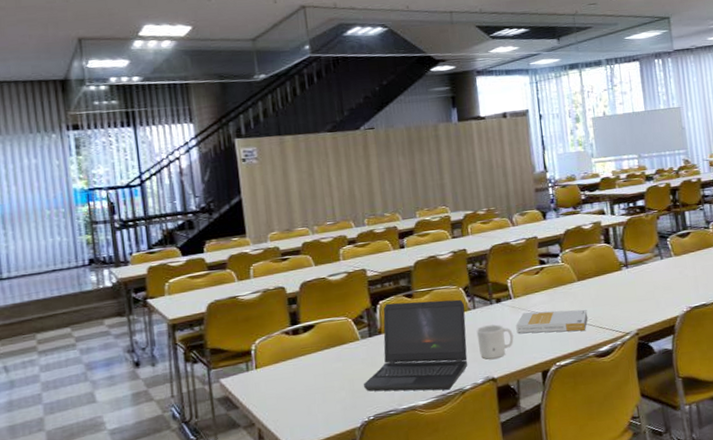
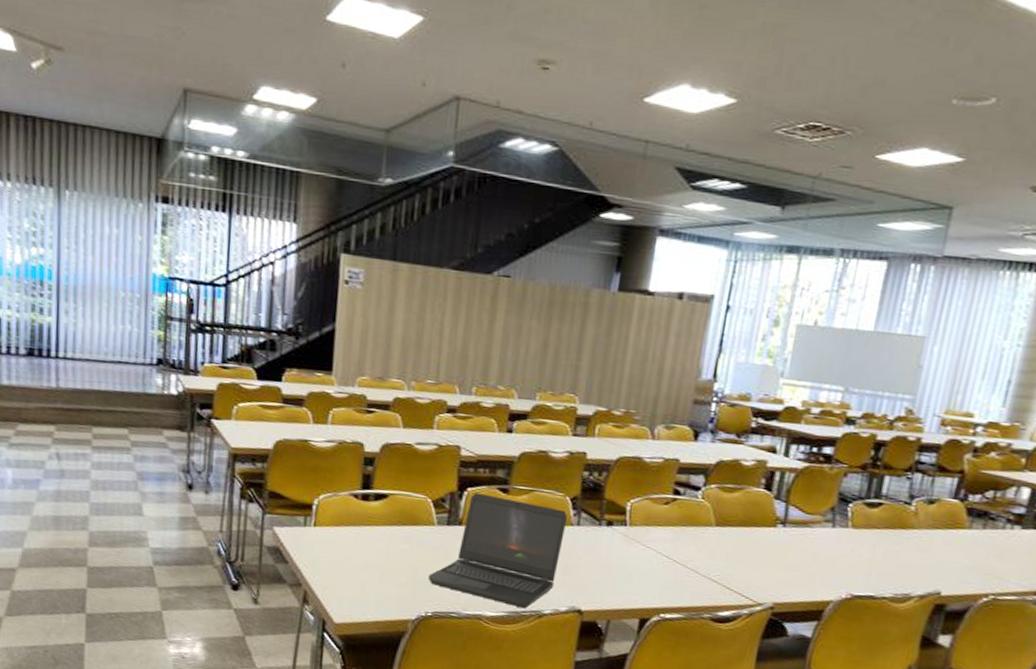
mug: present [476,324,514,359] -> none [571,548,617,589]
book: present [516,309,588,334] -> none [622,545,717,586]

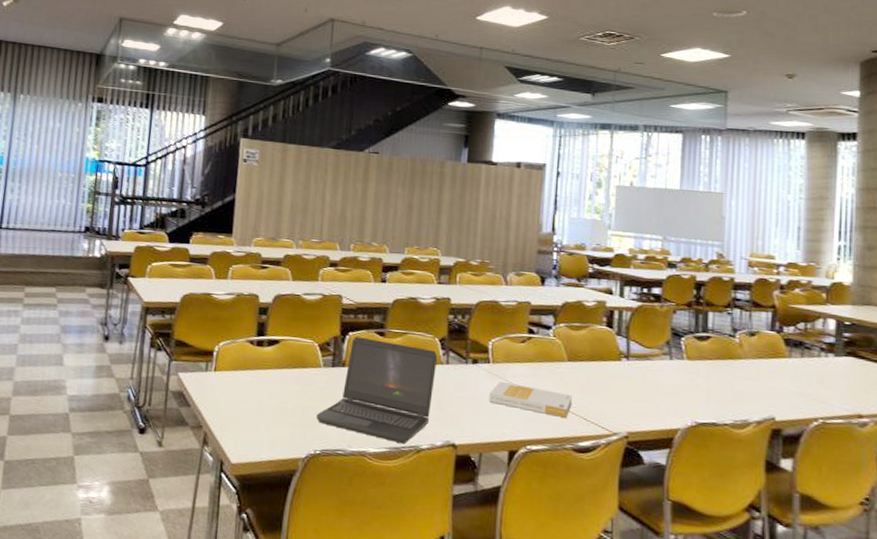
book: none [622,545,717,586] -> present [488,381,573,418]

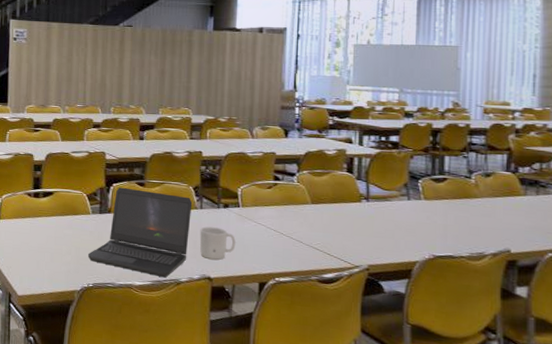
mug: none [444,385,485,424] -> present [199,226,236,260]
book: present [488,381,573,418] -> none [239,222,317,253]

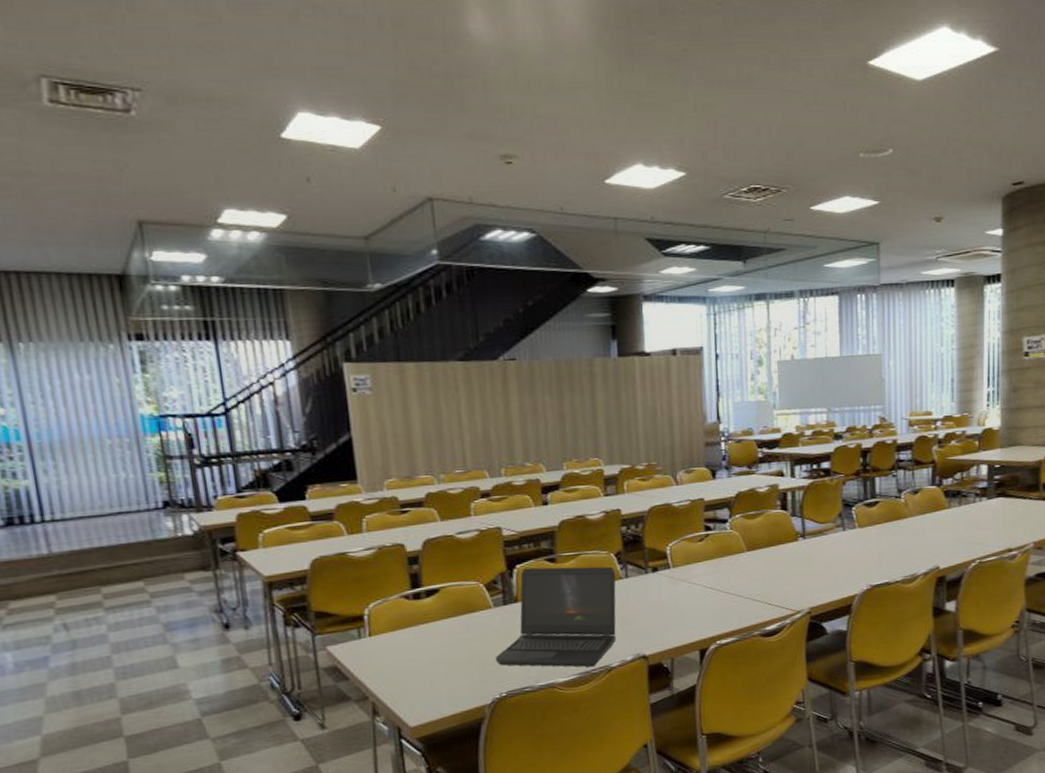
mug: present [199,226,236,260] -> none [628,596,670,635]

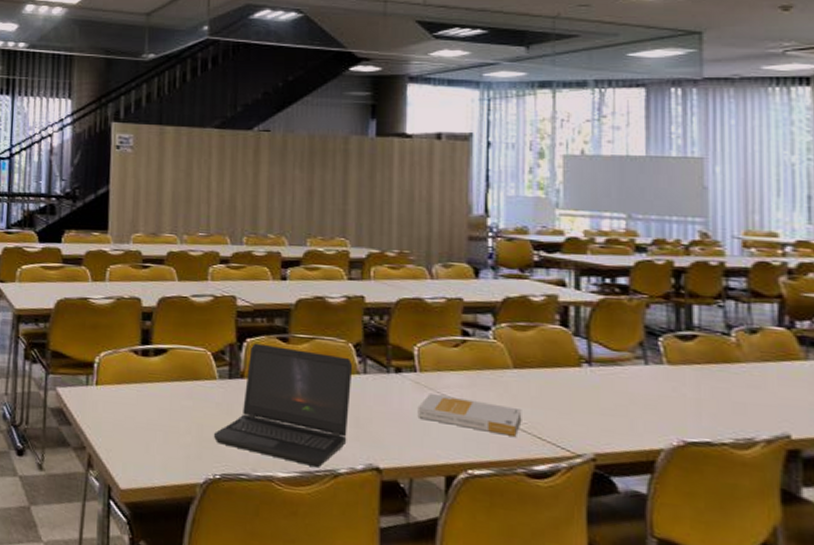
book: none [673,583,756,608] -> present [417,392,522,436]

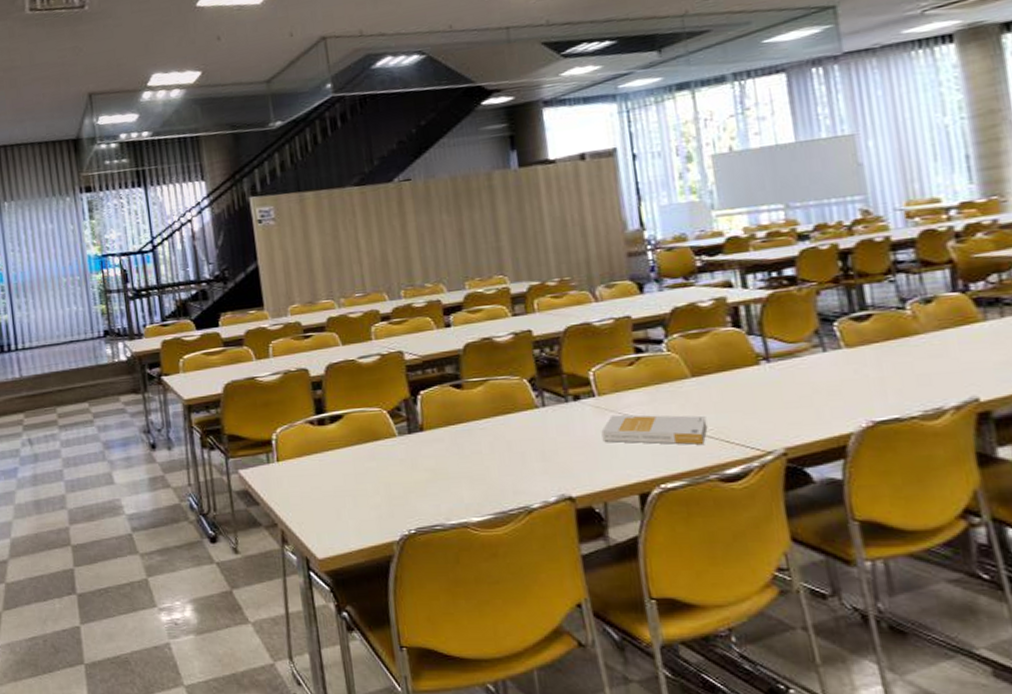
laptop computer: present [213,343,353,468] -> none [401,393,536,507]

